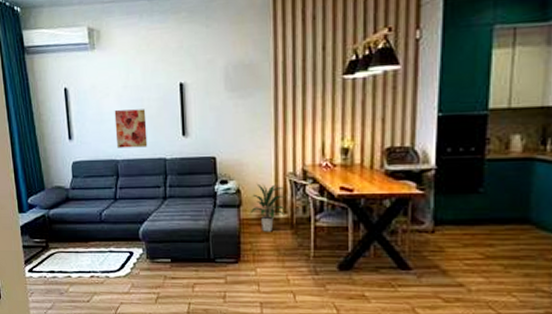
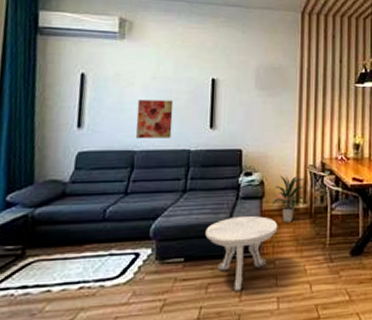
side table: none [187,224,258,293] -> present [205,216,278,291]

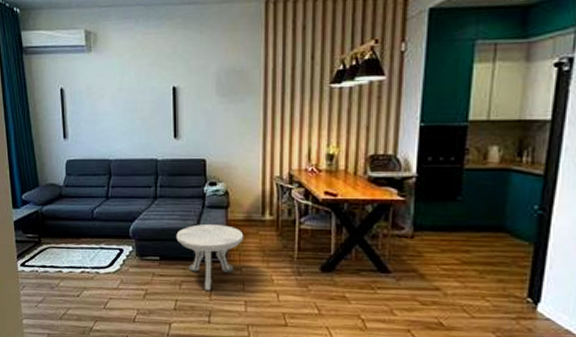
wall art: present [135,100,174,139] -> none [108,111,140,148]
indoor plant: present [271,175,306,223] -> none [237,186,272,233]

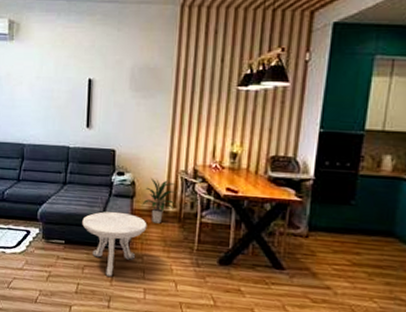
indoor plant: none [237,186,272,233] -> present [142,177,176,224]

